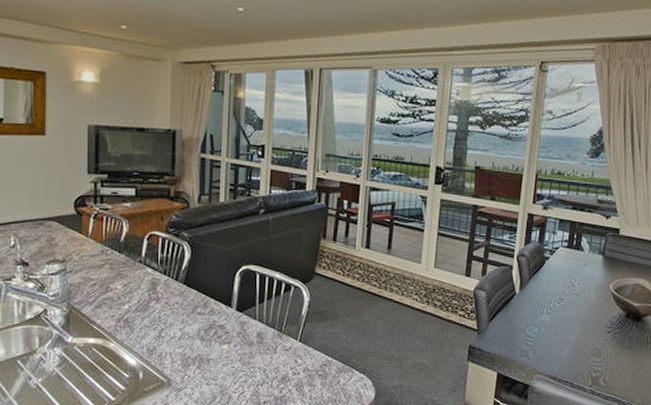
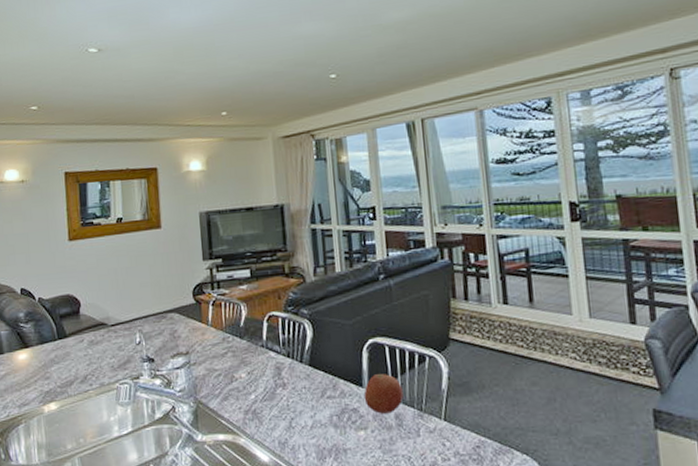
fruit: none [231,297,267,332] -> present [364,374,404,414]

